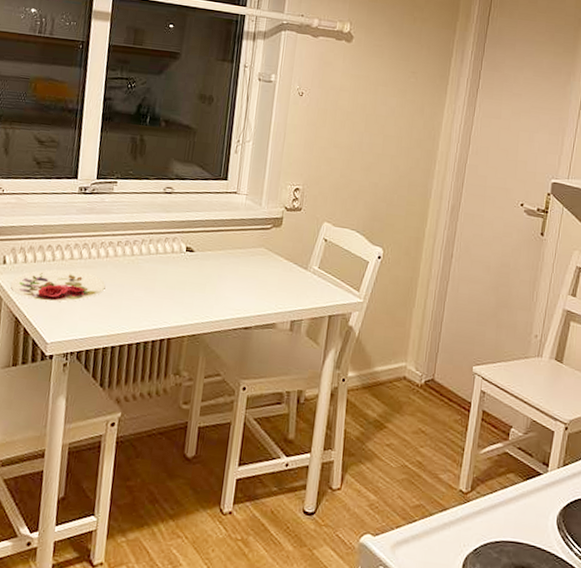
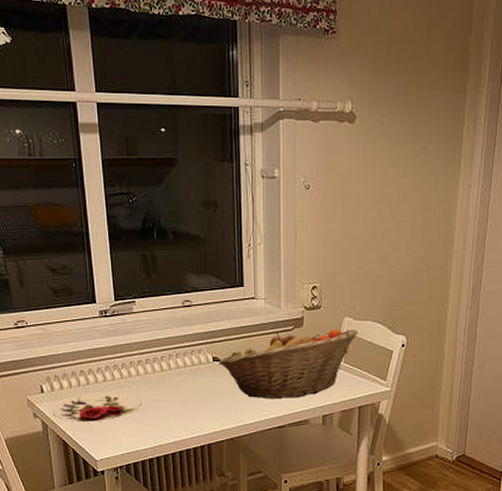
fruit basket: none [191,229,336,300] -> present [219,328,358,399]

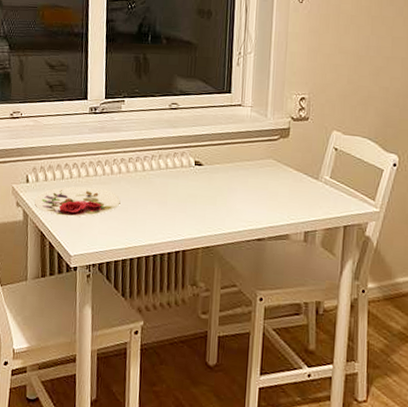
fruit basket: present [219,328,358,399] -> none [200,140,346,211]

